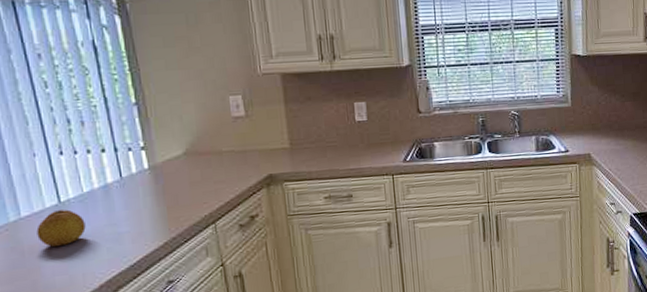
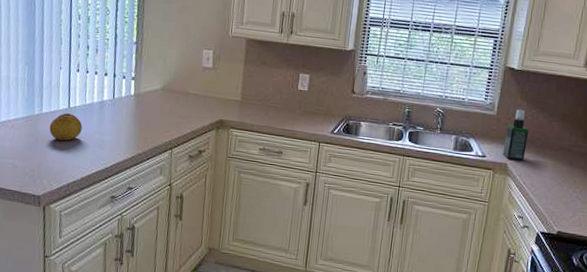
spray bottle: none [583,96,606,149] -> present [502,109,530,161]

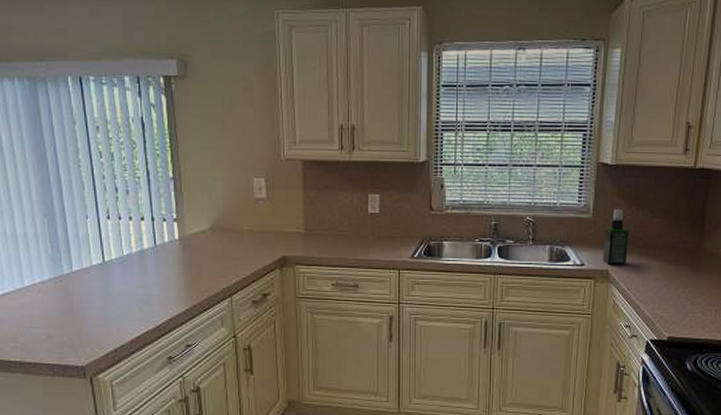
fruit: present [49,112,83,141] -> none [84,267,123,300]

